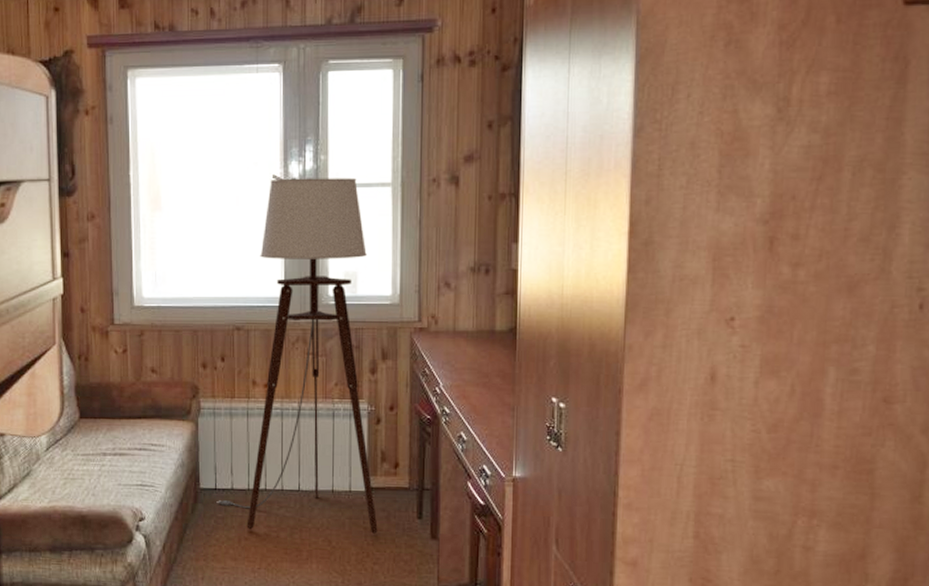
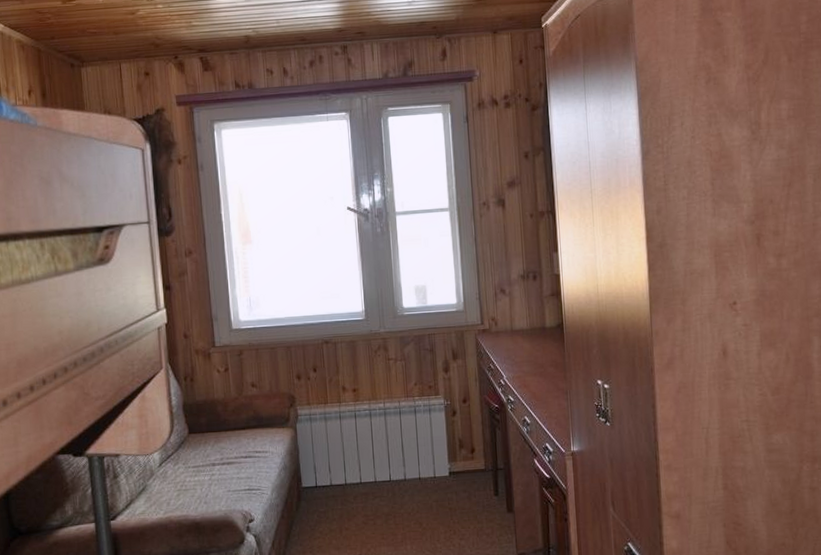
floor lamp: present [216,178,378,534] -> none [318,205,462,521]

